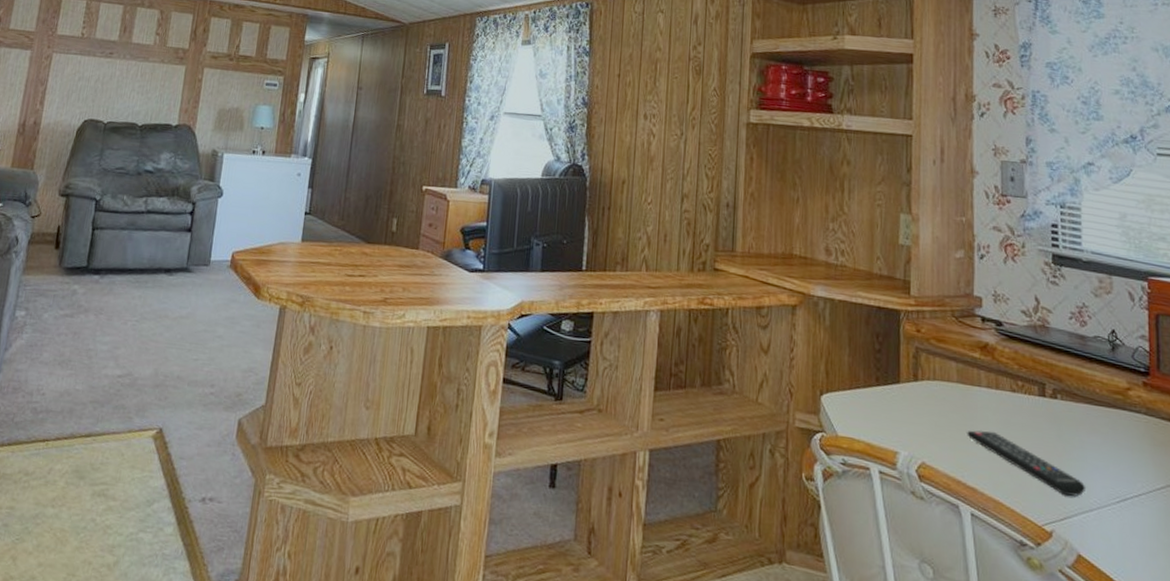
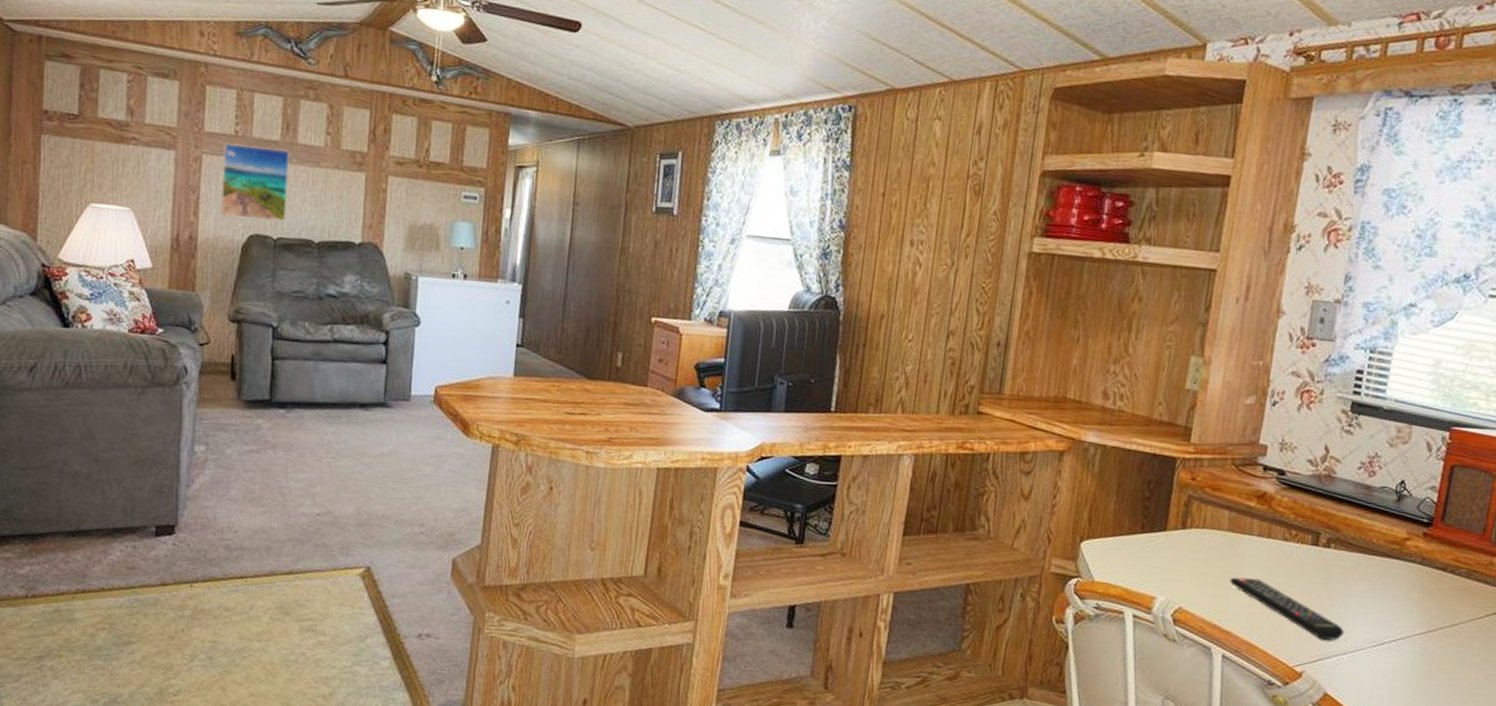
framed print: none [62,43,124,108] -> present [221,143,290,221]

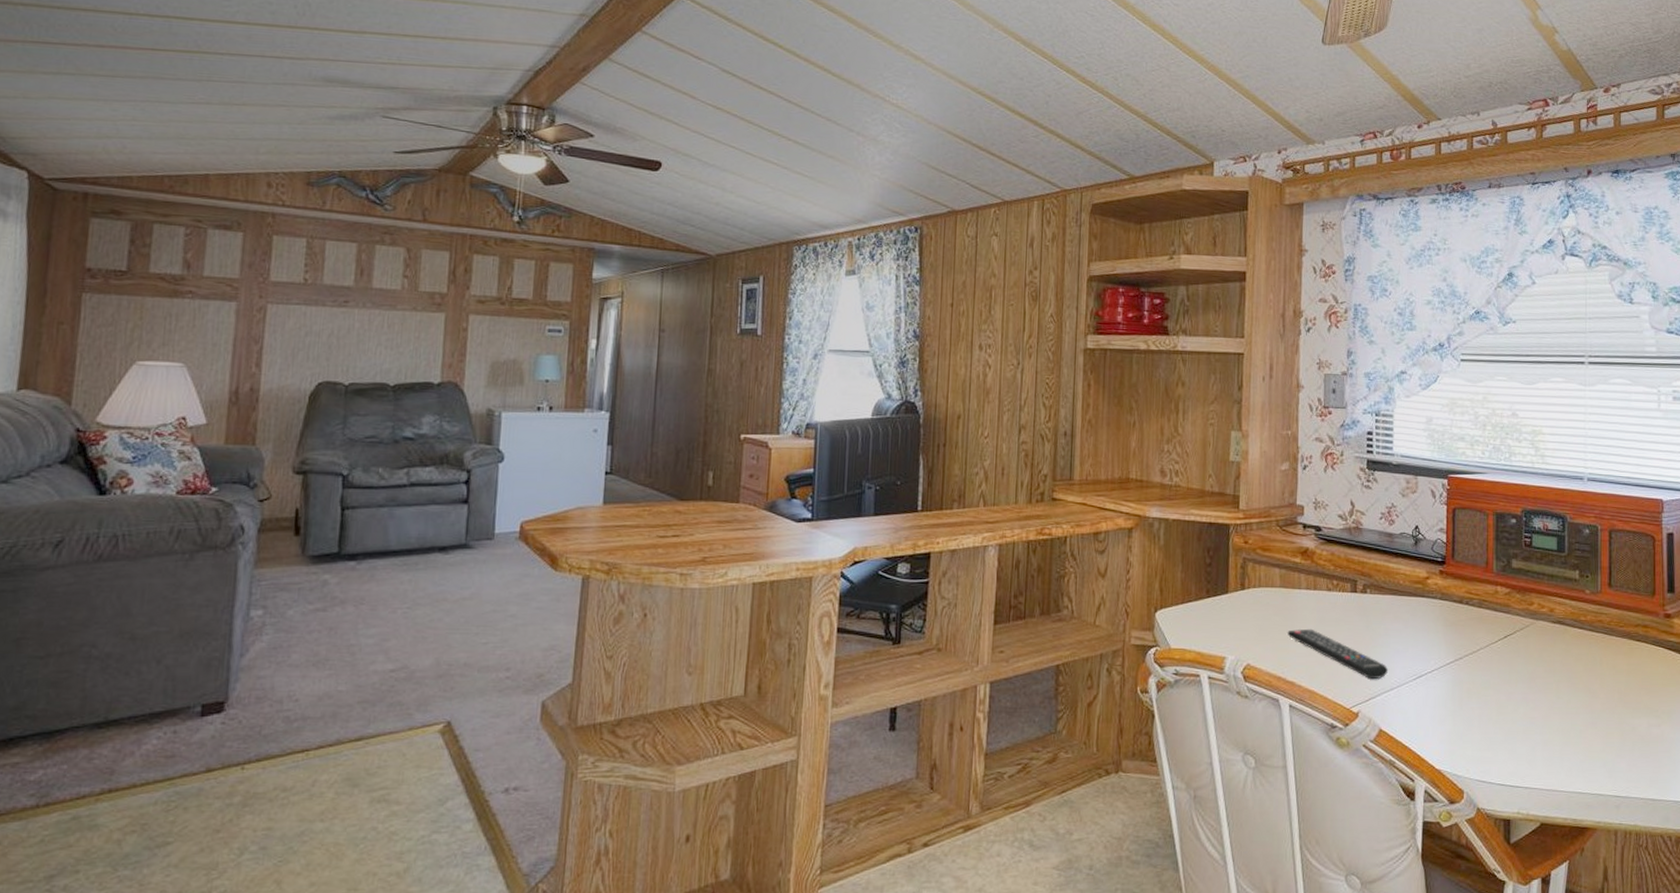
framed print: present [221,143,290,221] -> none [286,291,364,367]

